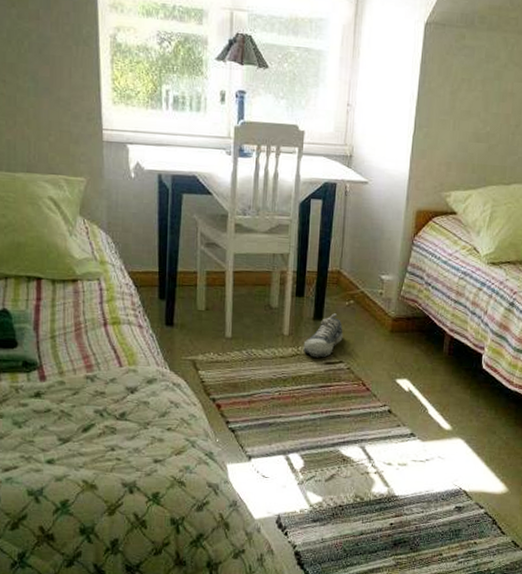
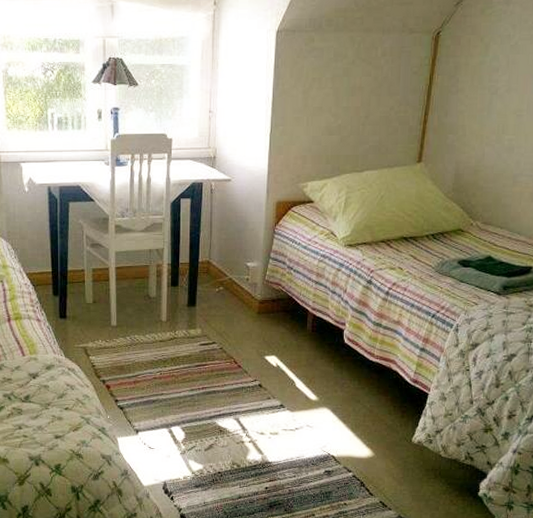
shoe: present [303,313,343,358] -> none [180,299,215,340]

